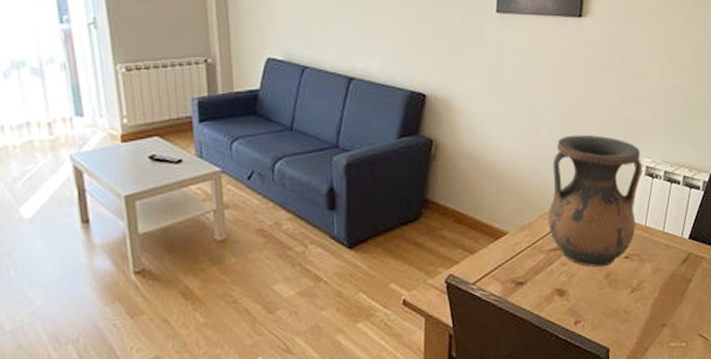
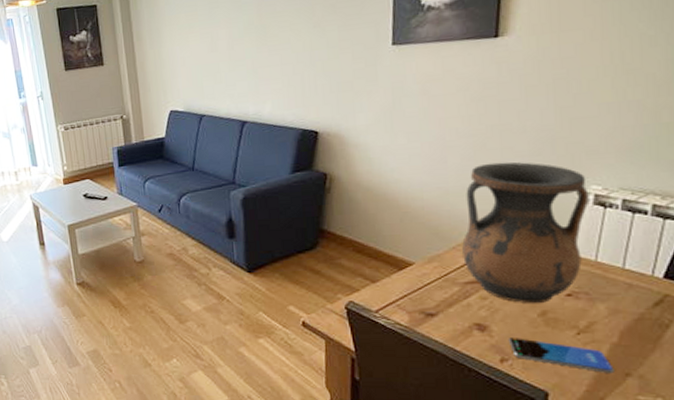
smartphone: none [581,300,655,326] -> present [508,338,614,373]

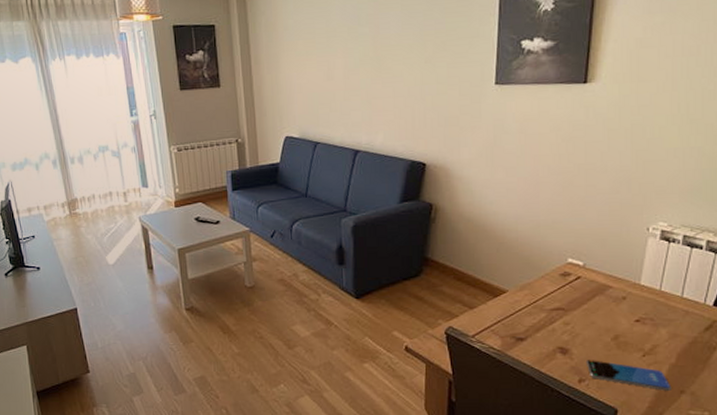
vase: present [462,162,589,304] -> none [550,198,657,329]

